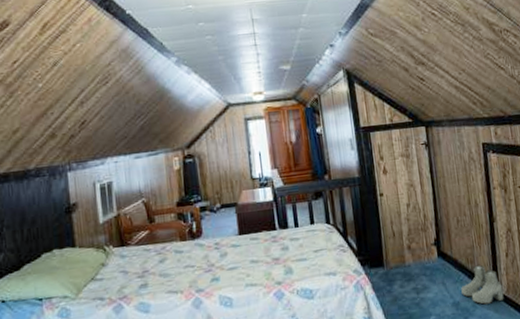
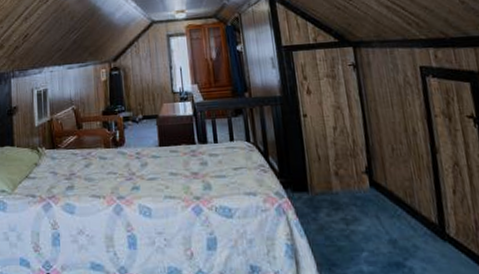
boots: present [461,264,504,305] -> none [398,200,453,246]

